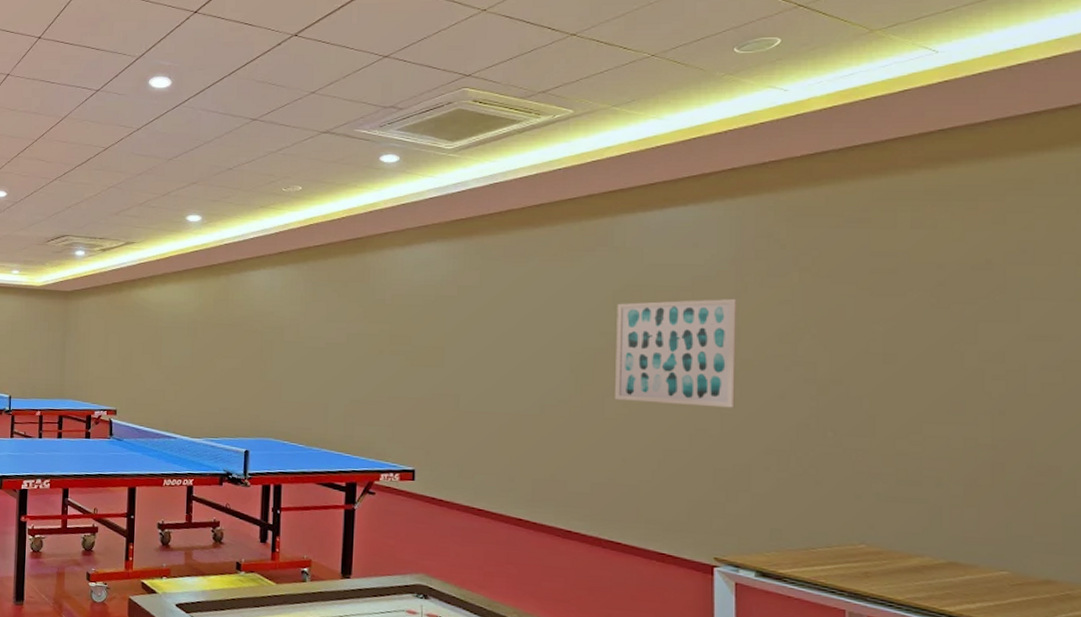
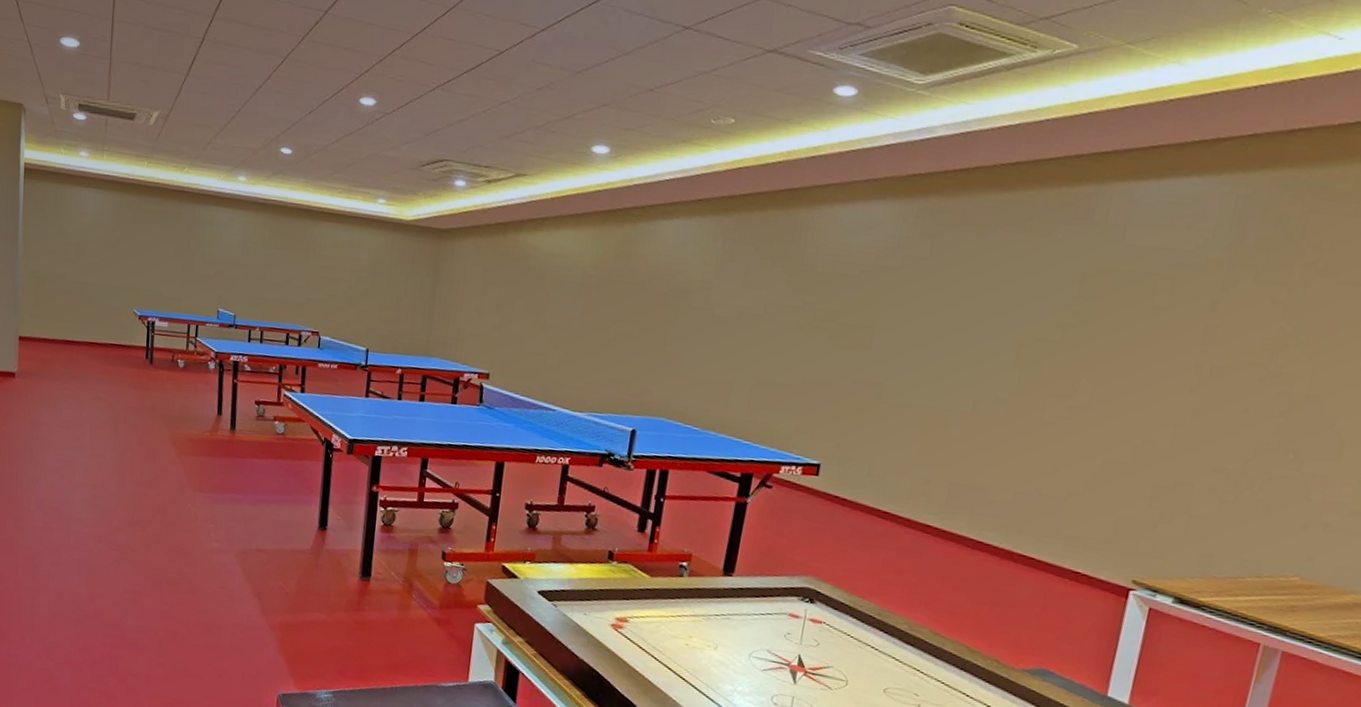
wall art: present [615,298,736,408] -> none [1059,289,1222,420]

